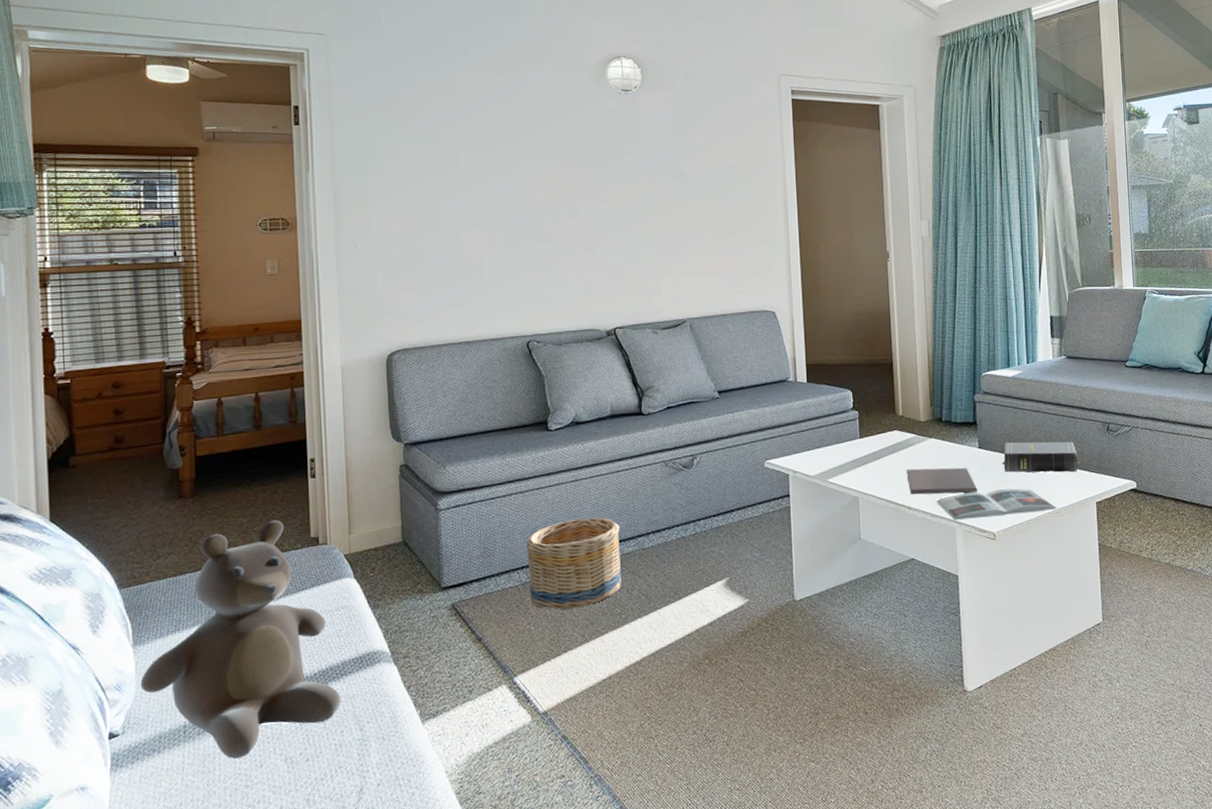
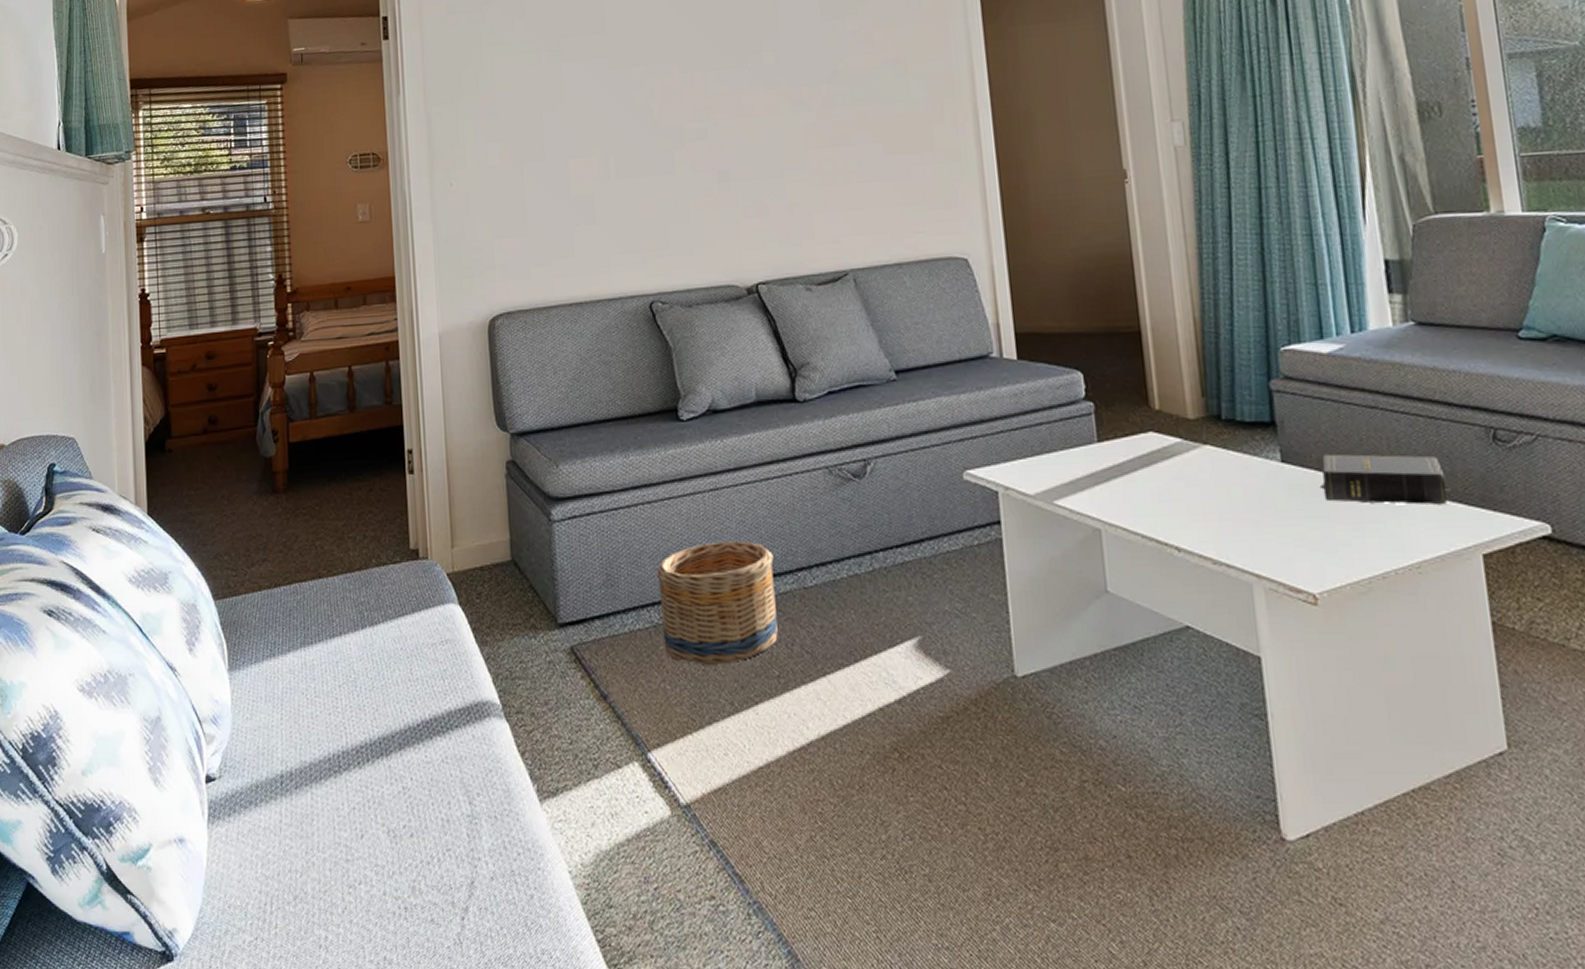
teddy bear: present [140,519,341,759] -> none [236,524,447,824]
plaque: present [906,467,978,495] -> none [1170,489,1284,531]
magazine: present [935,488,1058,520] -> none [1218,526,1418,571]

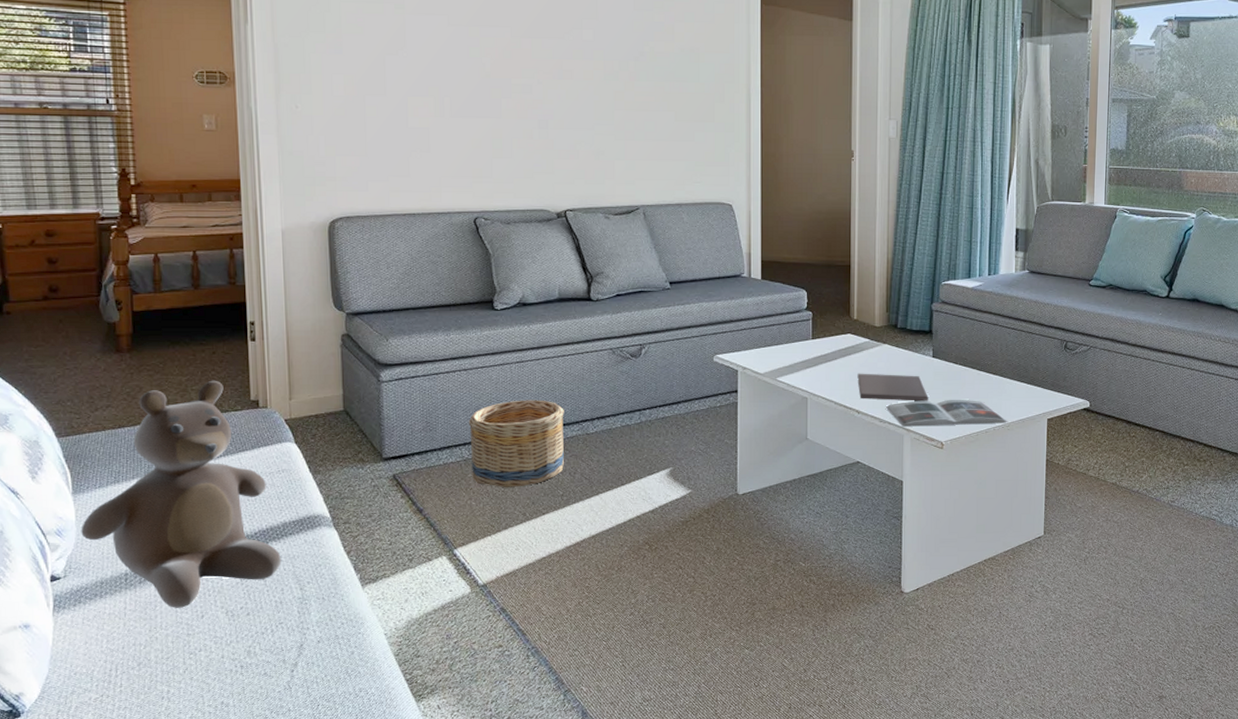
teddy bear: none [236,524,447,824] -> present [81,380,281,608]
plaque: none [1170,489,1284,531] -> present [857,373,928,401]
magazine: none [1218,526,1418,571] -> present [885,400,1008,427]
book: present [1321,453,1451,505] -> none [955,353,1035,388]

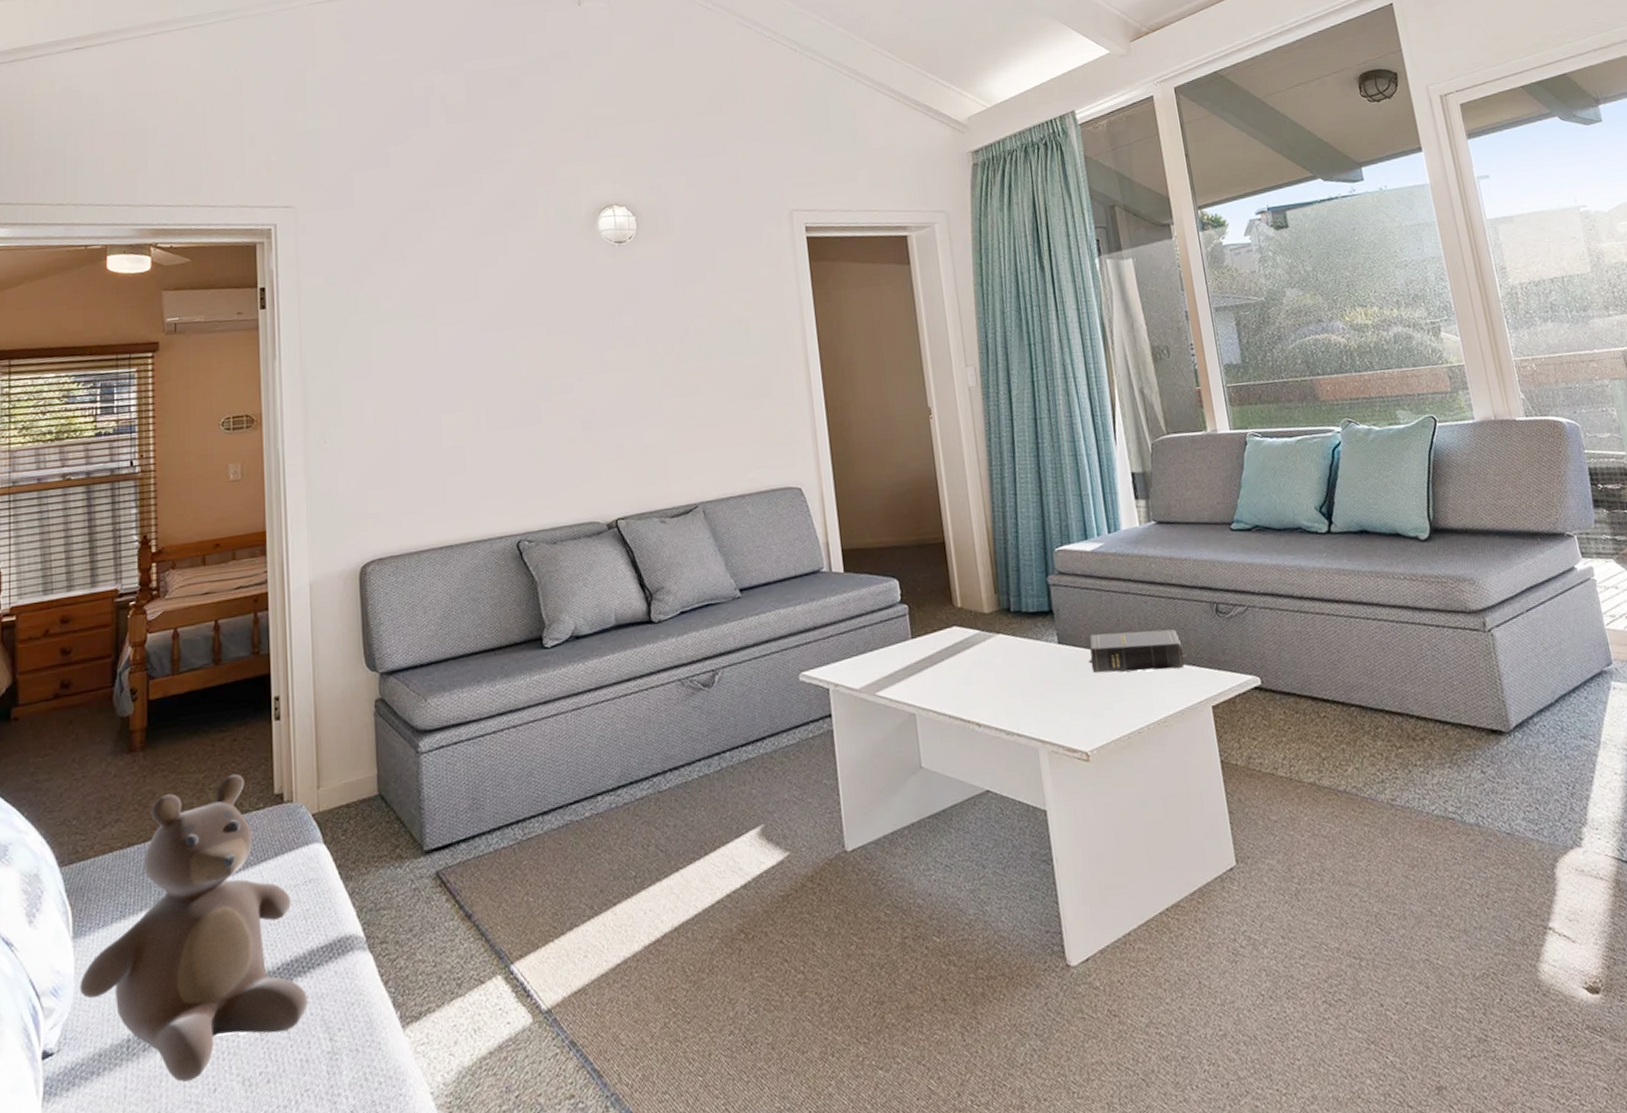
basket: present [468,400,564,488] -> none [520,754,635,875]
plaque: present [857,373,928,401] -> none [971,669,1062,708]
magazine: present [885,400,1008,427] -> none [1010,692,1165,738]
book: none [955,353,1035,388] -> present [1089,629,1187,674]

